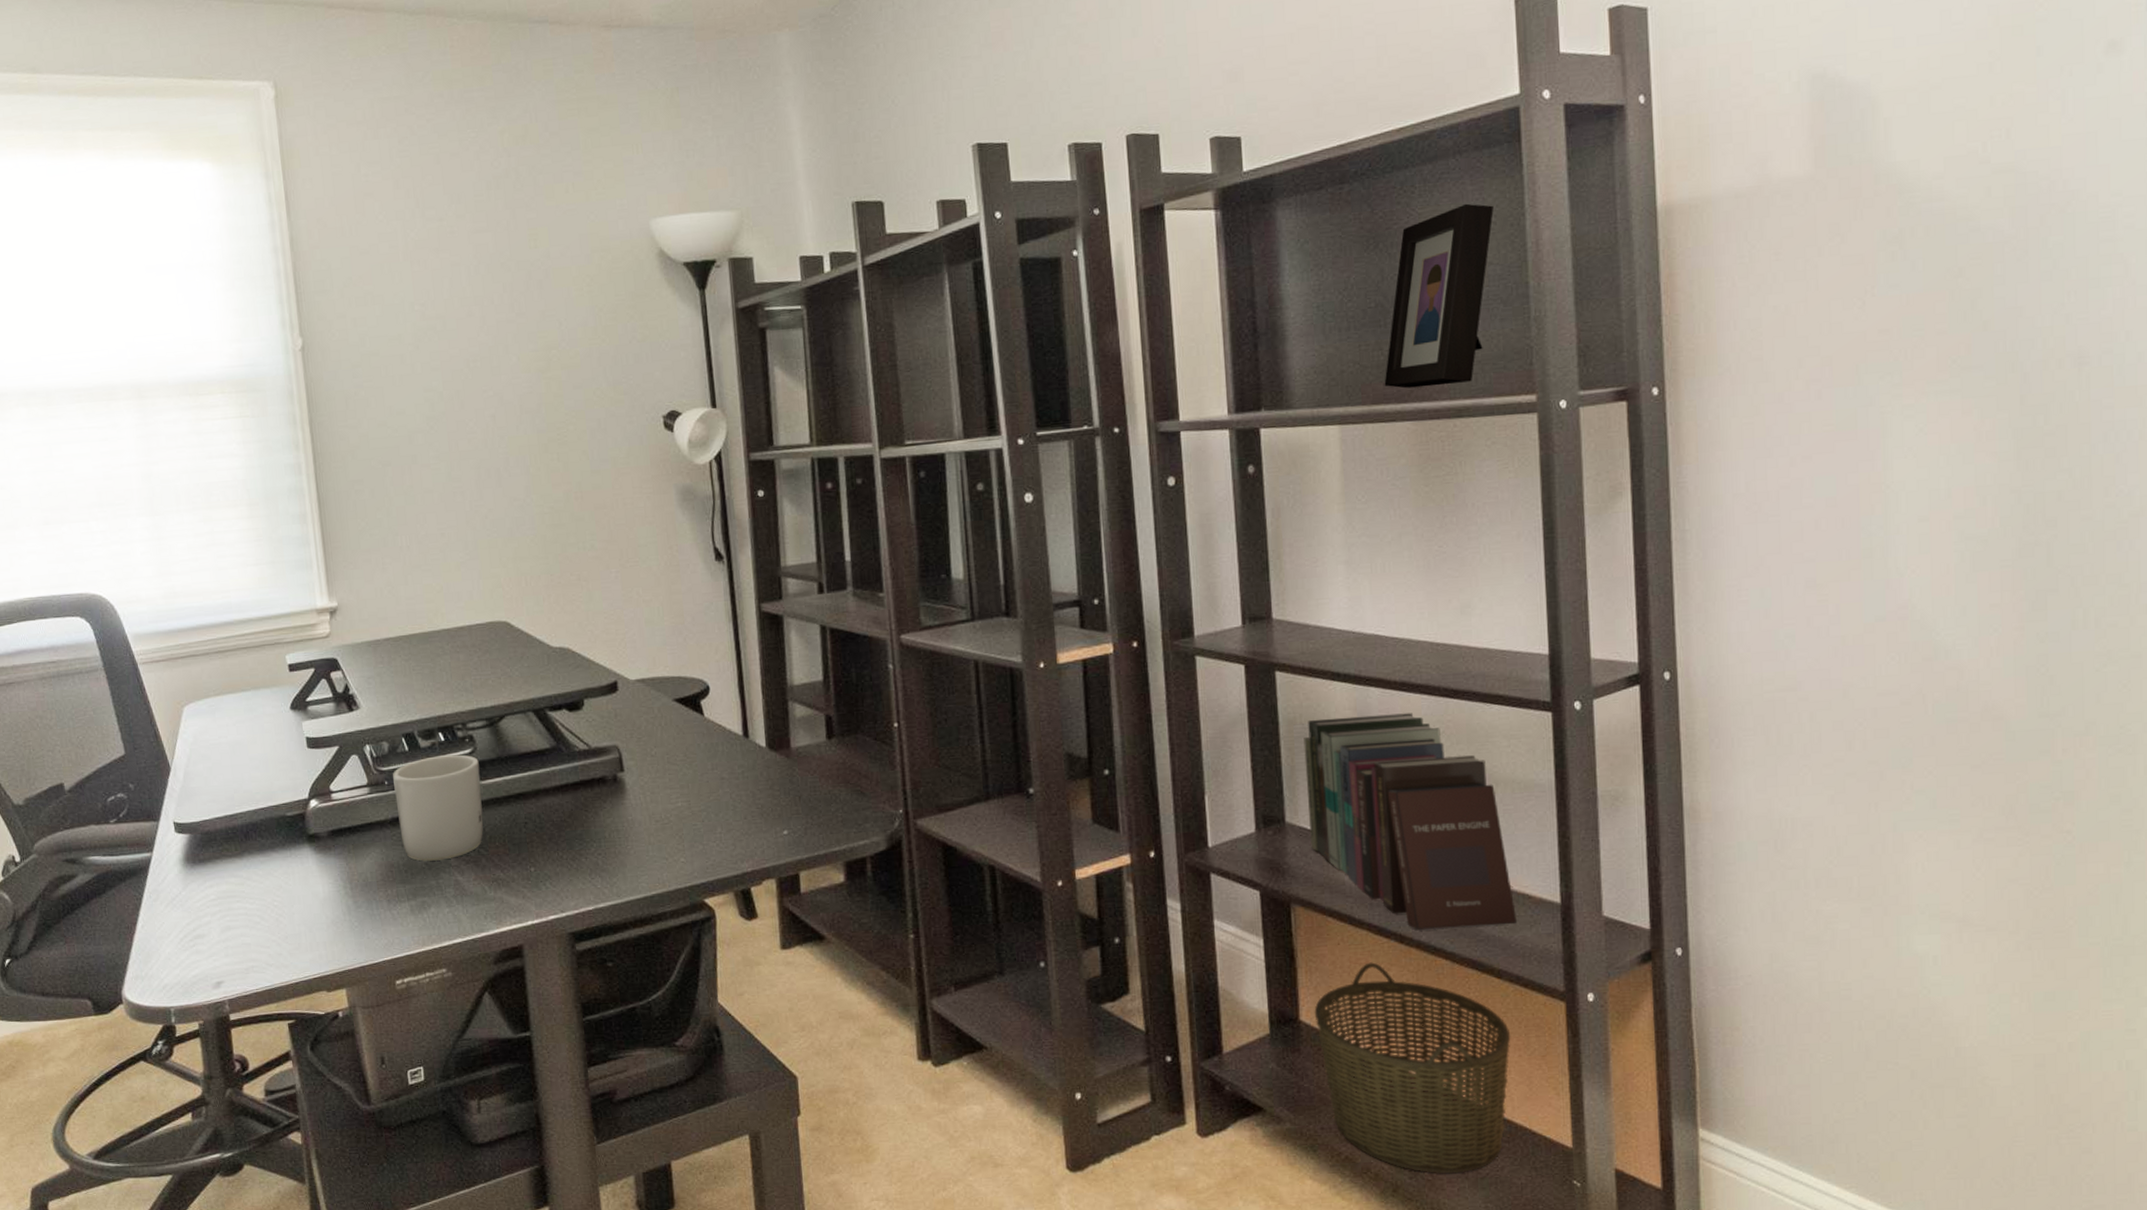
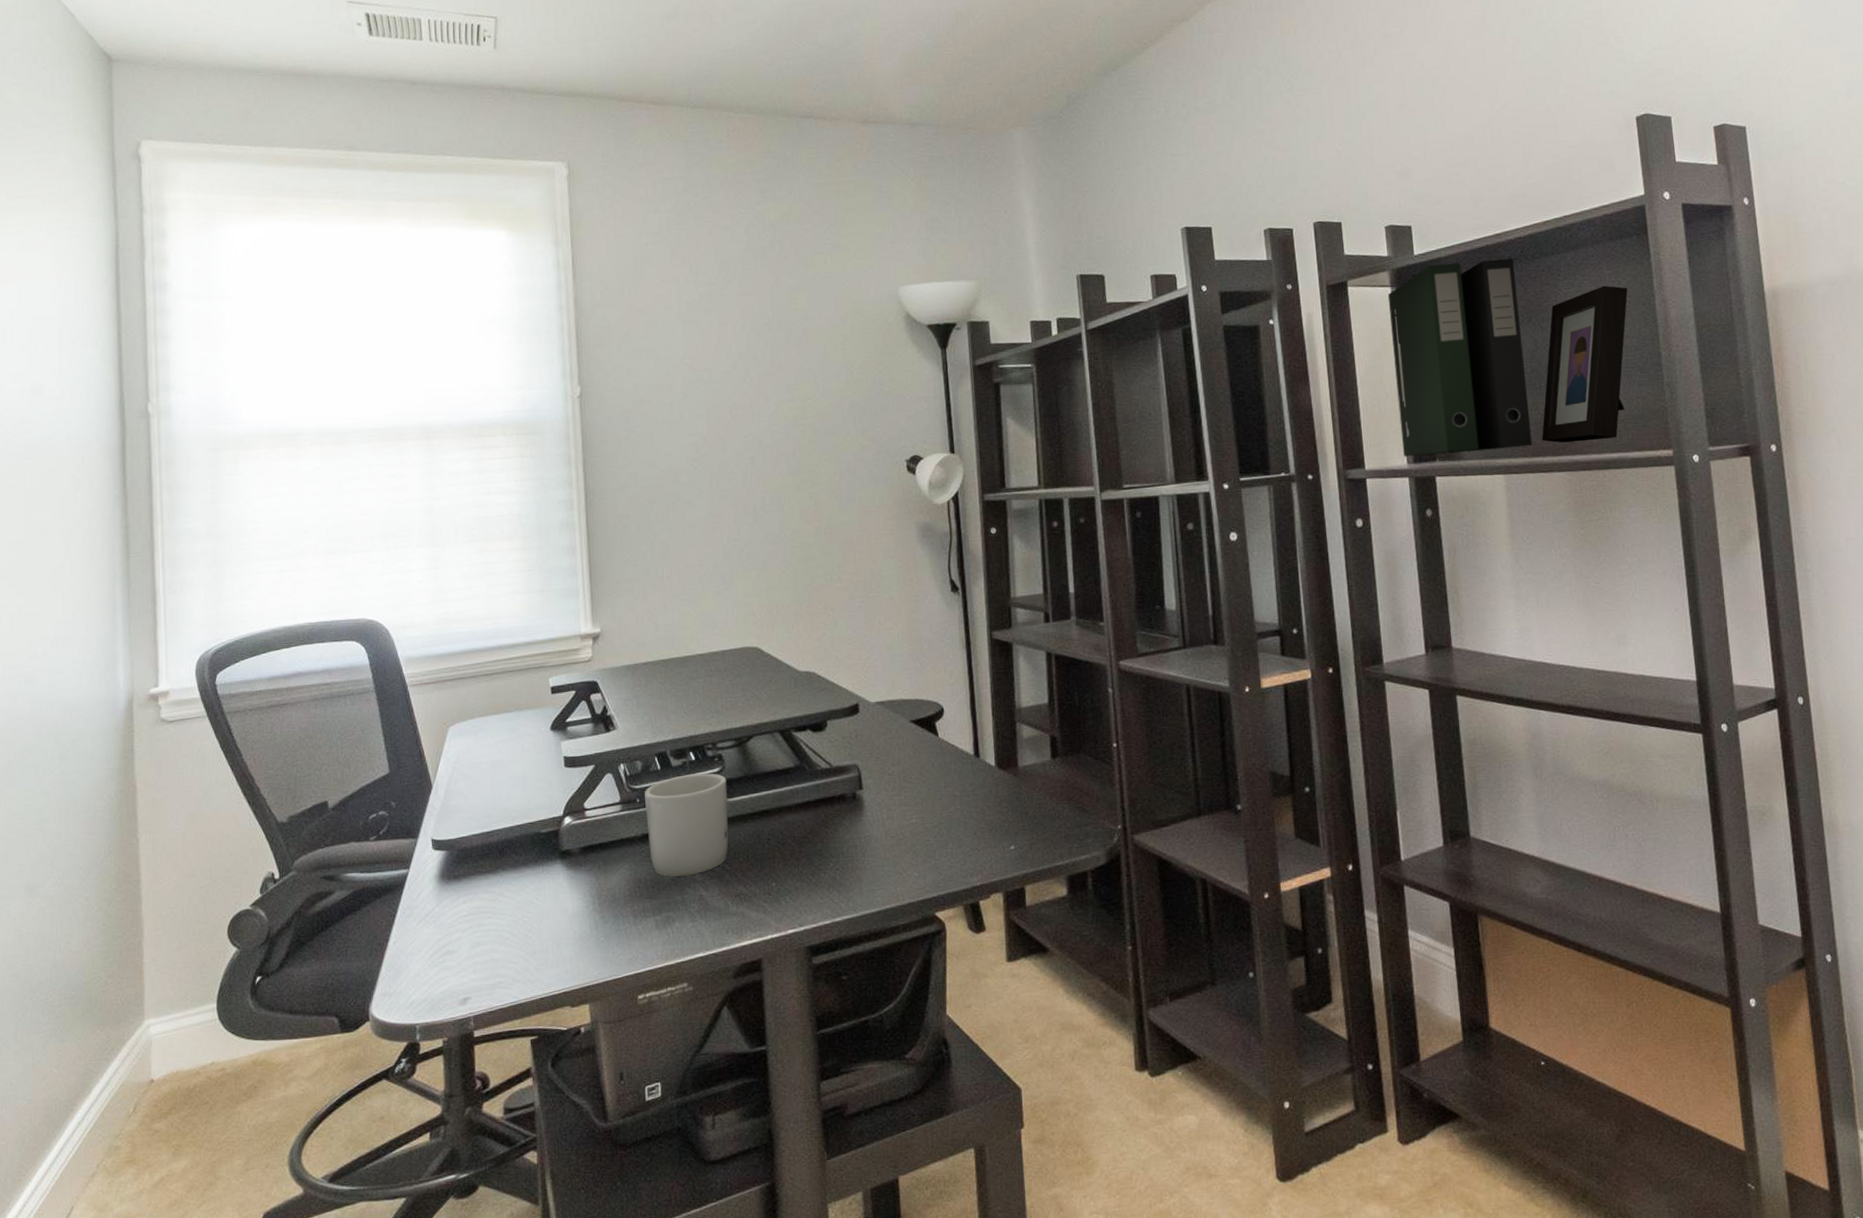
binder: none [1210,173,1373,406] -> present [1387,258,1533,457]
books: present [1303,713,1518,930] -> none [1484,734,1683,939]
basket: present [1314,962,1511,1174] -> none [1502,970,1683,1179]

